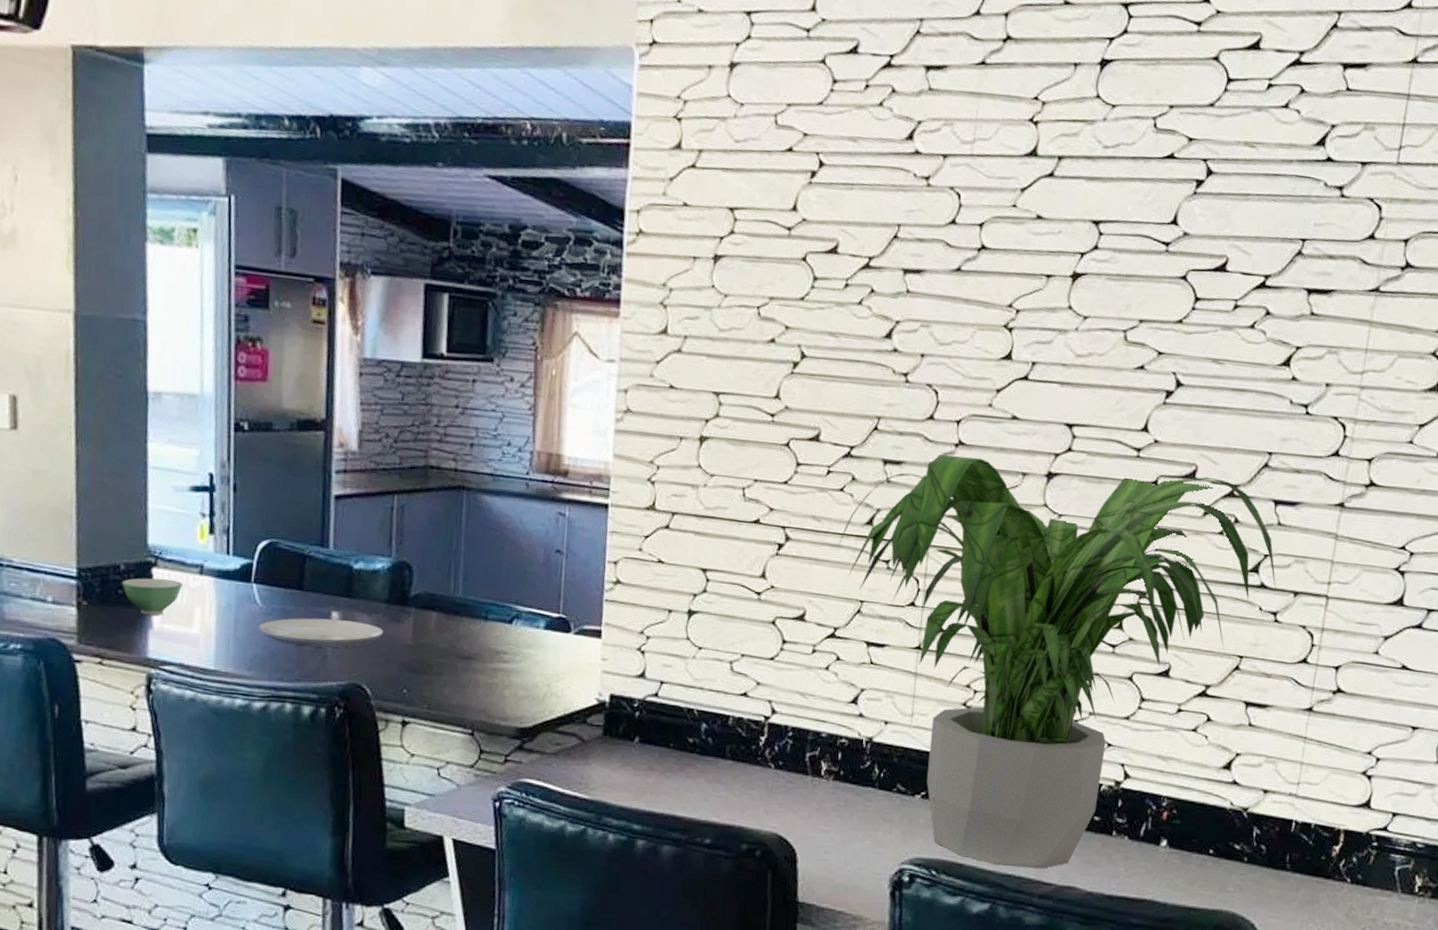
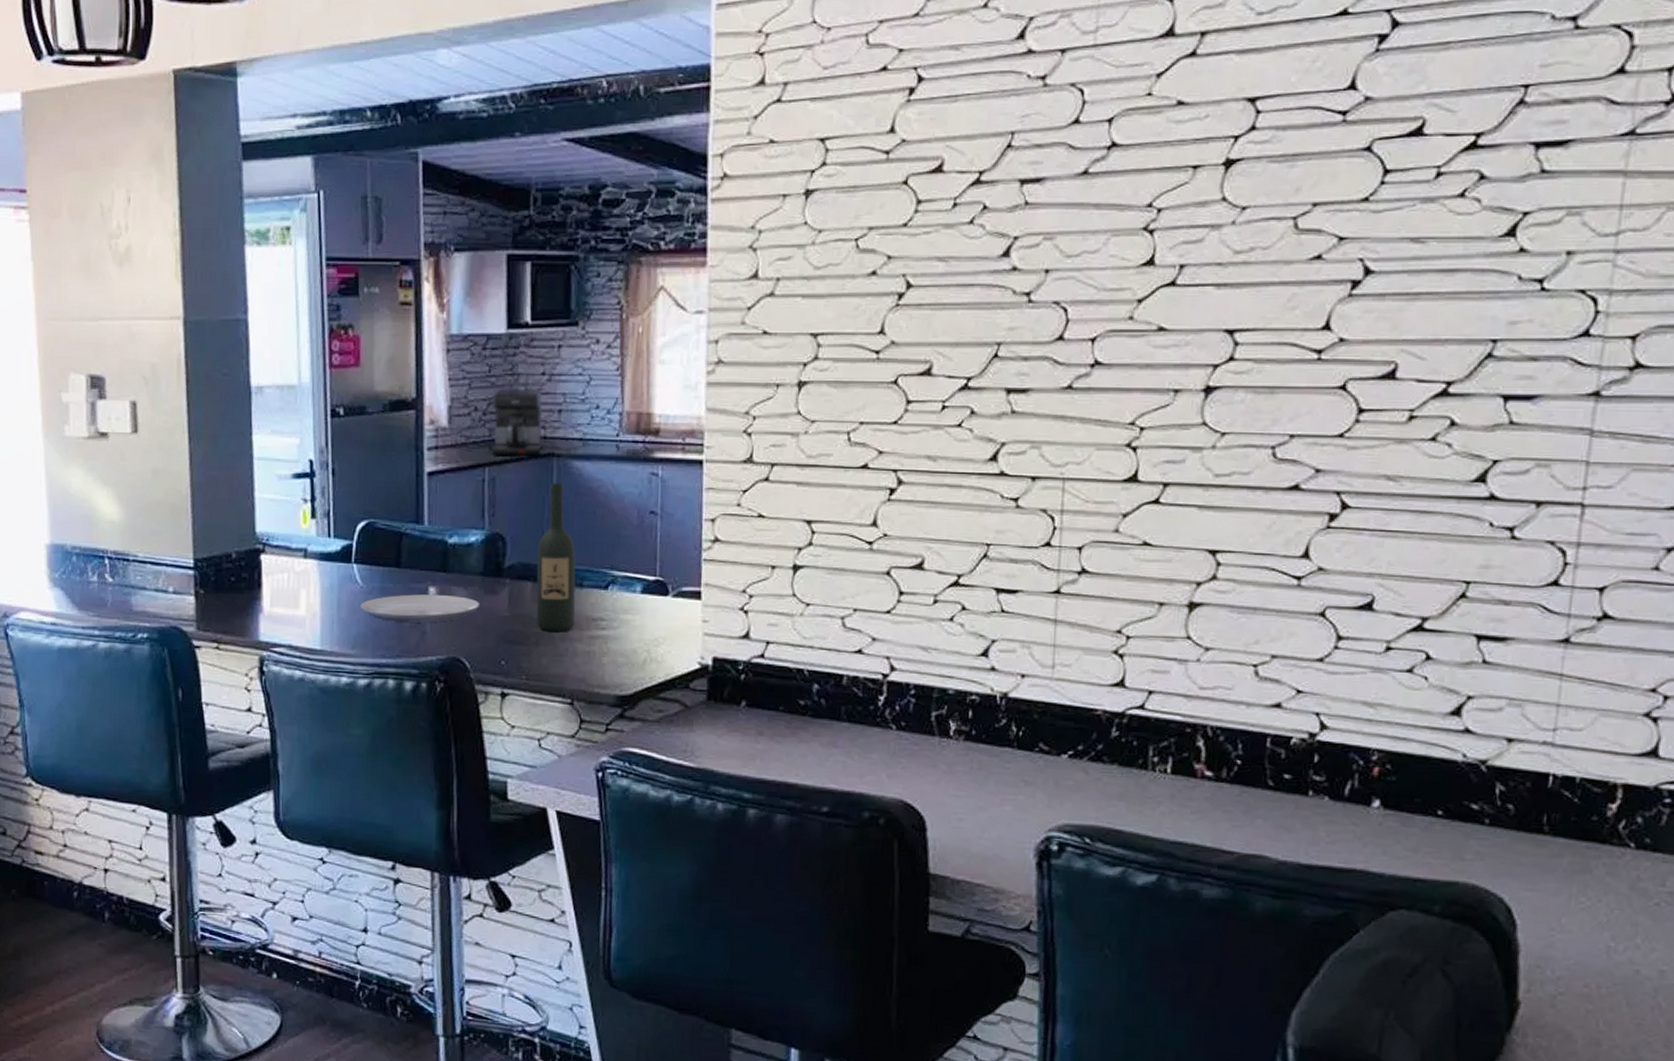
bowl: present [121,577,182,616] -> none [233,564,288,601]
coffee maker: none [402,417,455,488] -> present [492,389,544,457]
wine bottle: none [440,515,482,664] -> present [536,483,576,633]
potted plant: present [838,455,1276,869] -> none [958,375,1511,835]

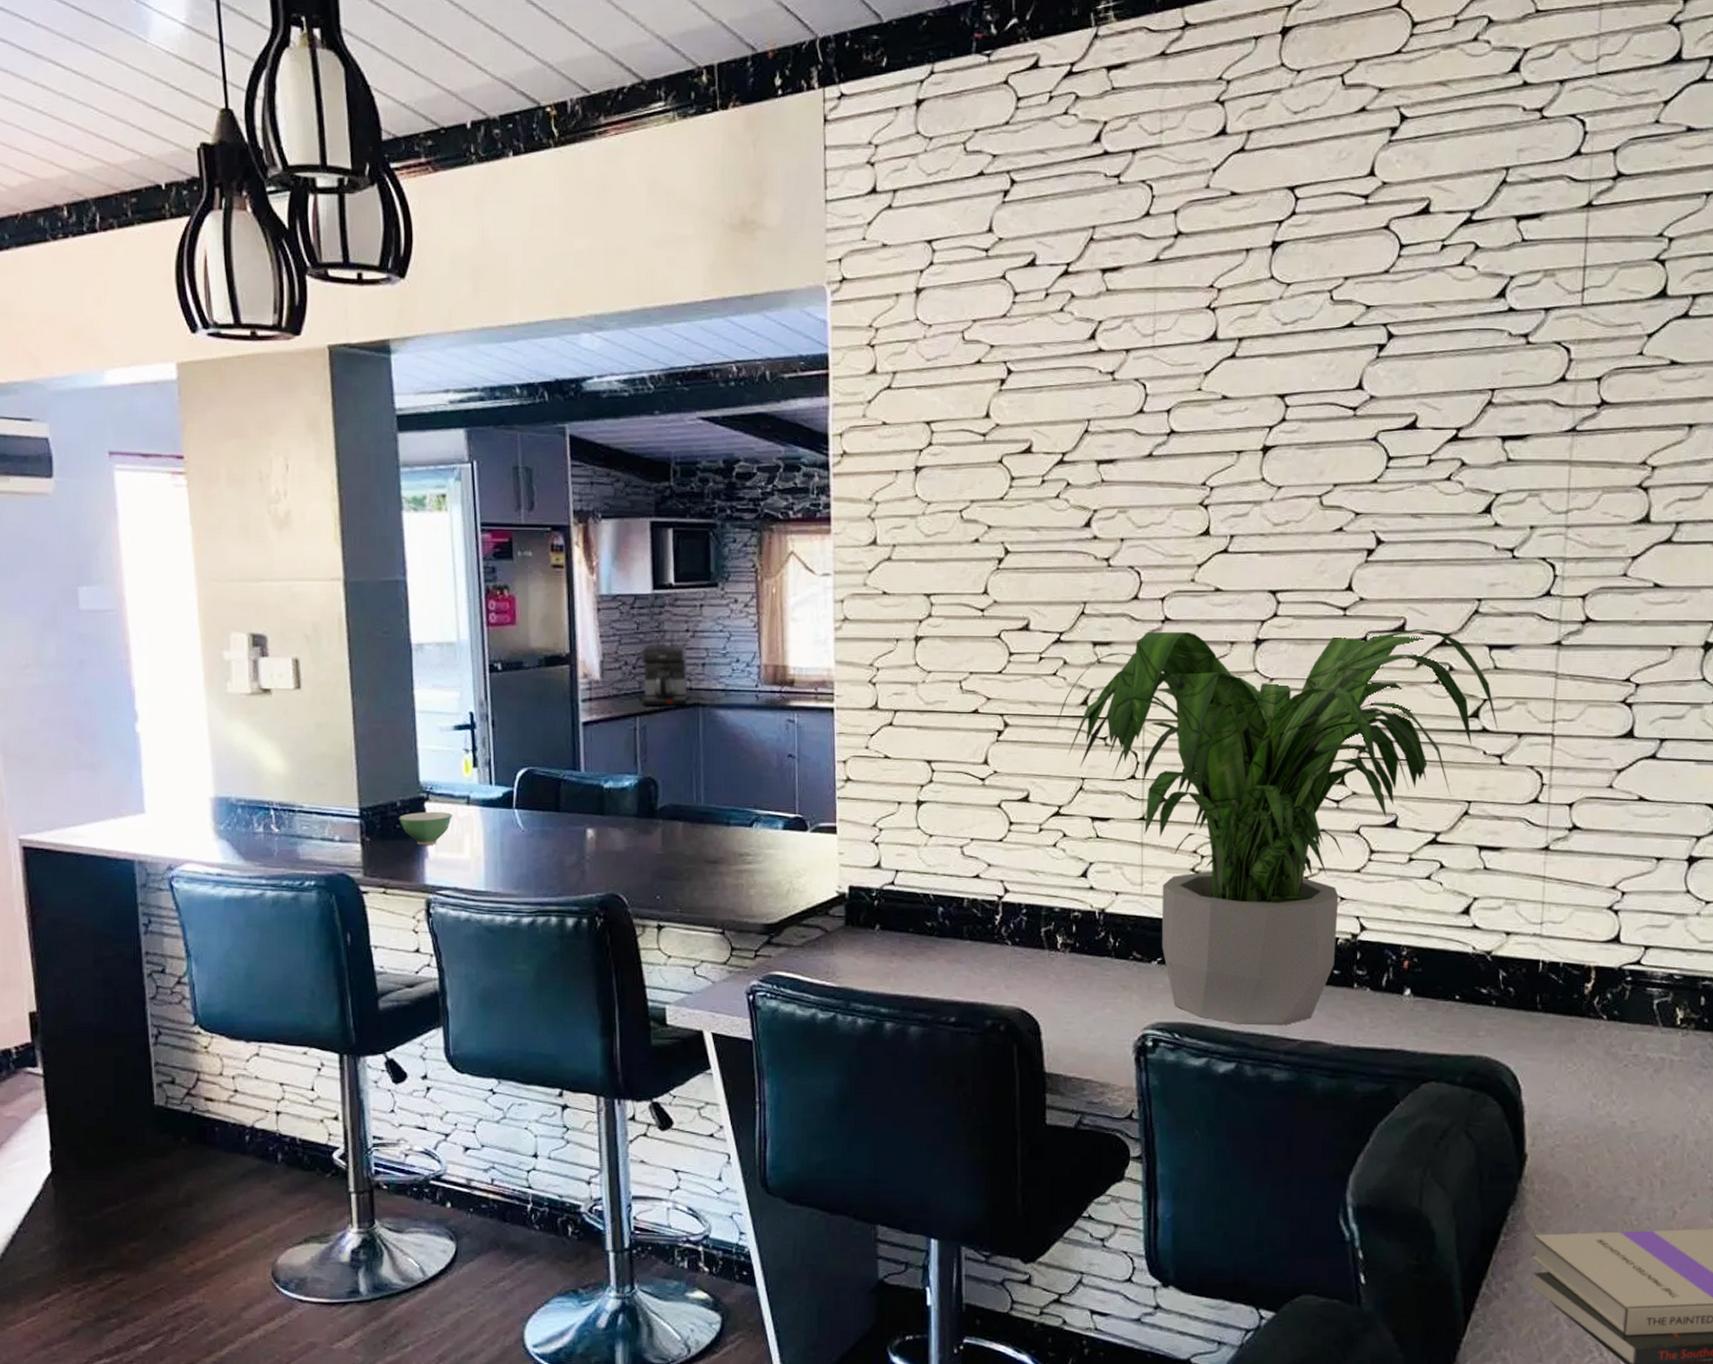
bowl: none [233,564,288,601] -> present [398,812,452,846]
plate: present [361,594,480,623] -> none [523,836,636,863]
wine bottle: present [536,483,576,633] -> none [686,730,724,868]
potted plant: none [958,375,1511,835] -> present [1055,628,1499,1026]

